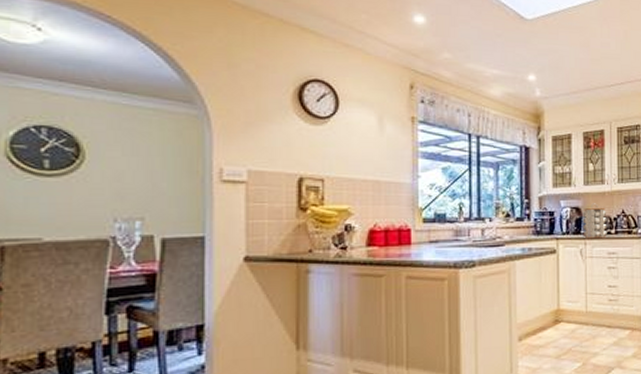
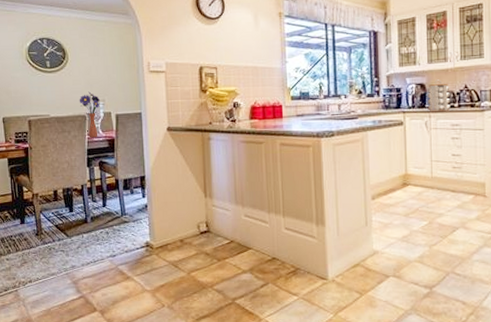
flower arrangement: none [98,205,143,273] -> present [79,91,104,138]

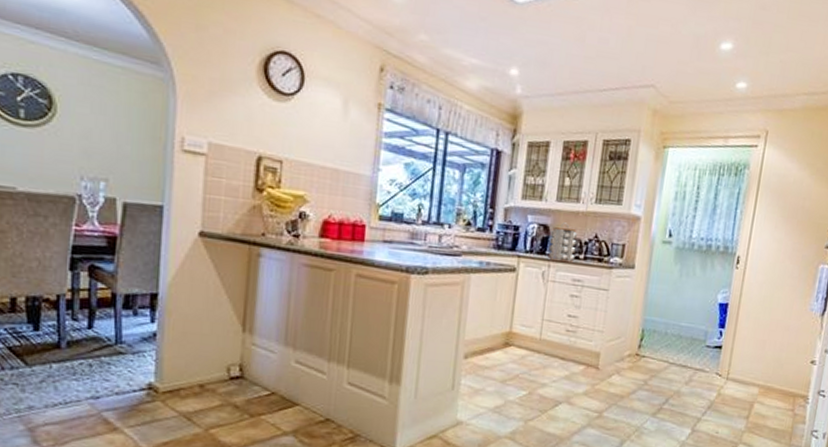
flower arrangement: present [79,91,104,138] -> none [67,164,107,232]

